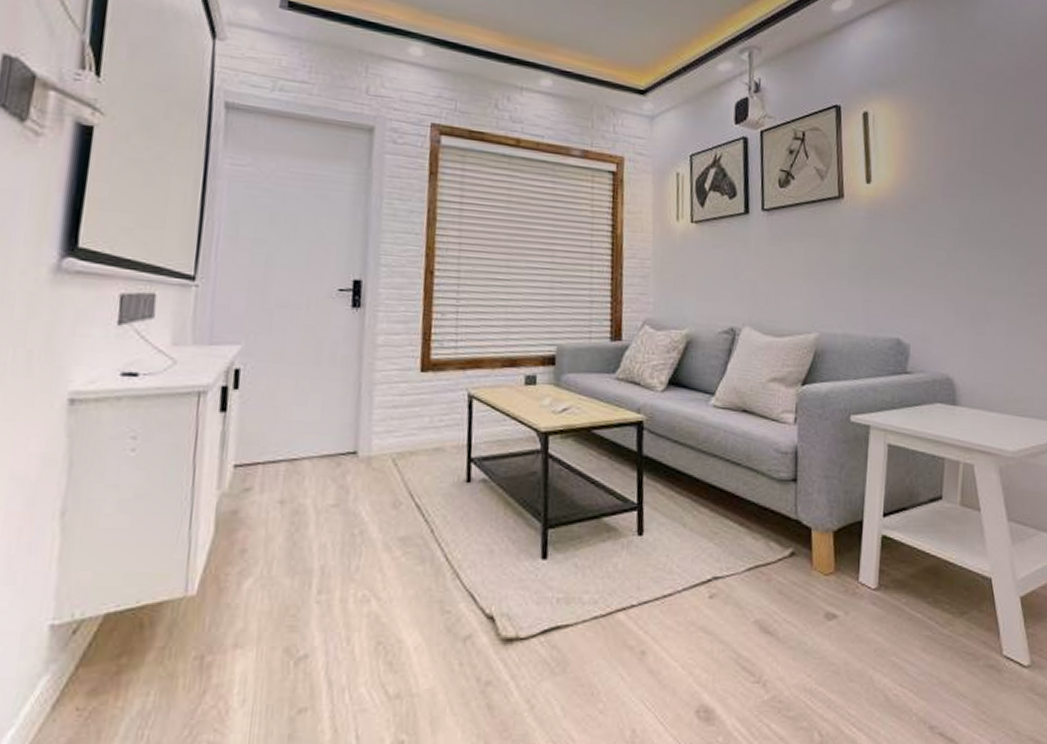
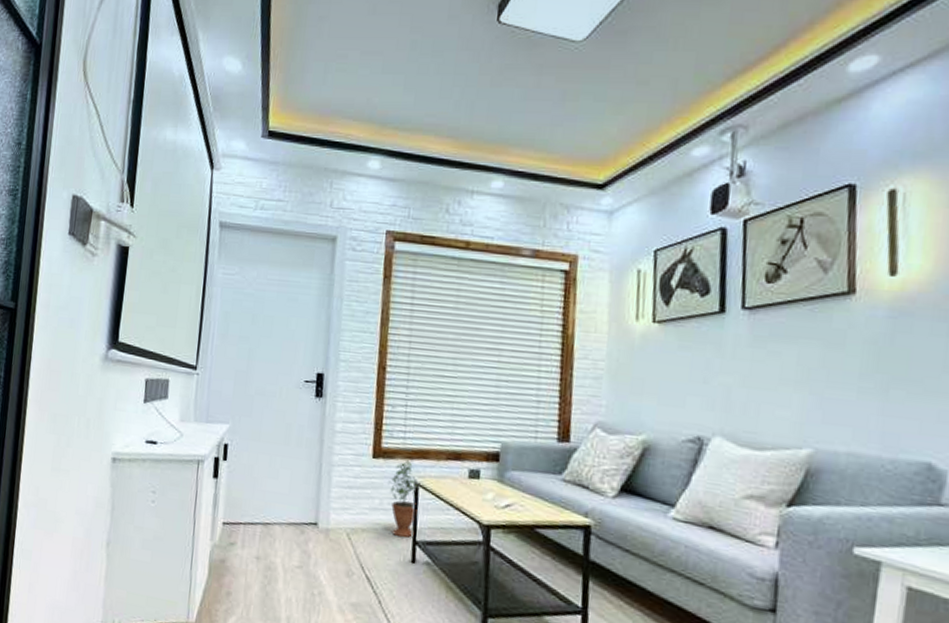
potted plant: none [439,371,472,457] -> present [388,460,418,538]

